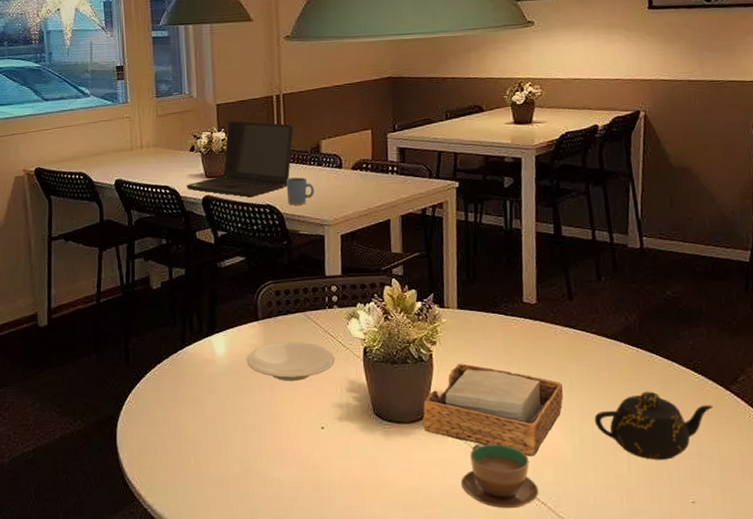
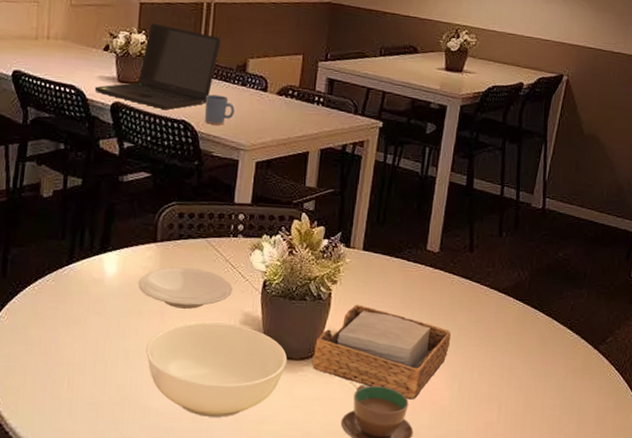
bowl: none [261,392,398,485] -> present [146,322,288,417]
teapot: present [594,391,713,460] -> none [474,345,581,410]

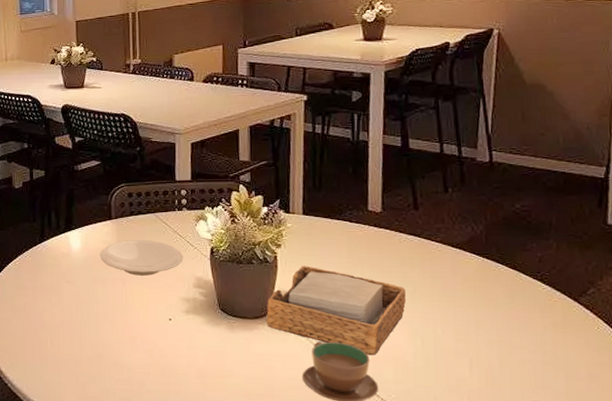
laptop: present [94,22,222,110] -> none [46,36,148,107]
bowl: present [146,322,288,417] -> none [113,287,242,372]
mug: present [204,94,235,125] -> none [140,89,166,115]

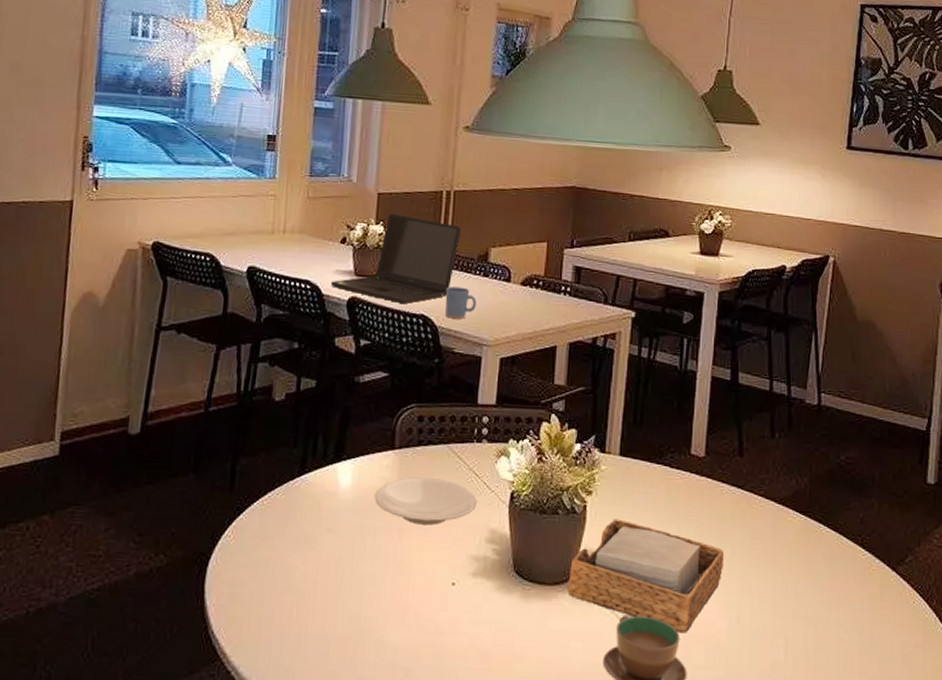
laptop: none [46,36,148,107] -> present [330,213,462,304]
mug: none [140,89,166,115] -> present [445,286,477,319]

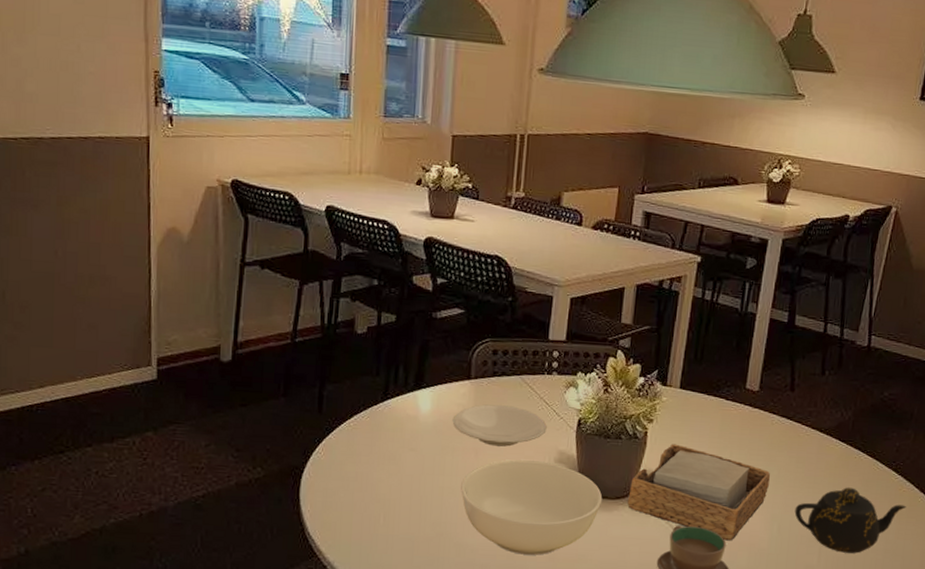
laptop: present [330,213,462,304] -> none [407,155,535,245]
bowl: none [382,540,540,654] -> present [461,460,603,555]
mug: present [445,286,477,319] -> none [518,229,549,260]
teapot: none [754,566,878,646] -> present [794,487,906,553]

